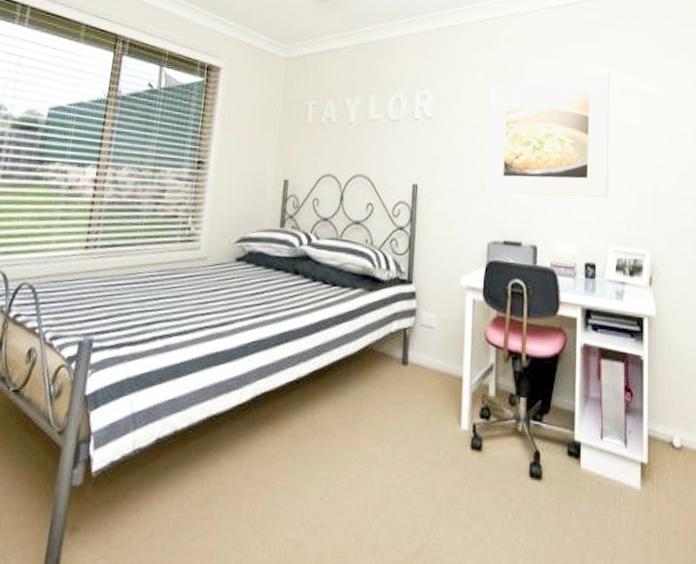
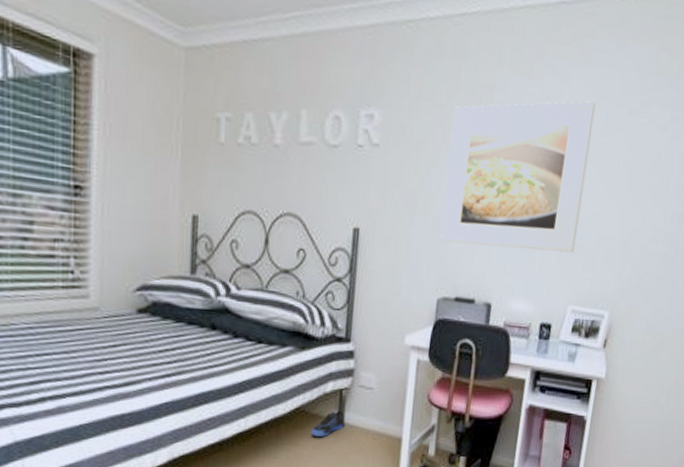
sneaker: none [378,348,409,375] -> present [311,410,345,437]

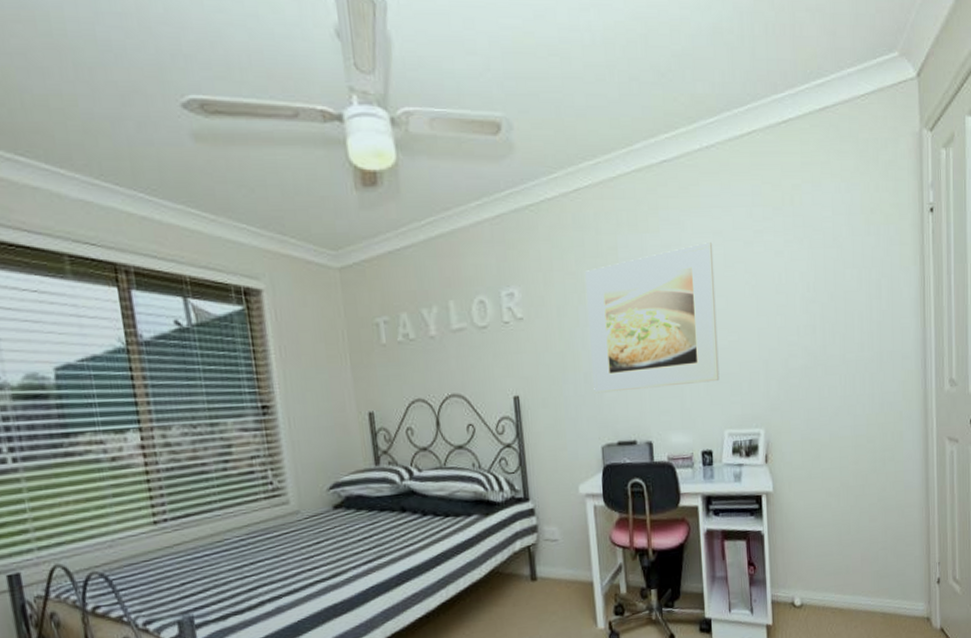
sneaker: present [311,410,345,437] -> none [508,565,537,594]

